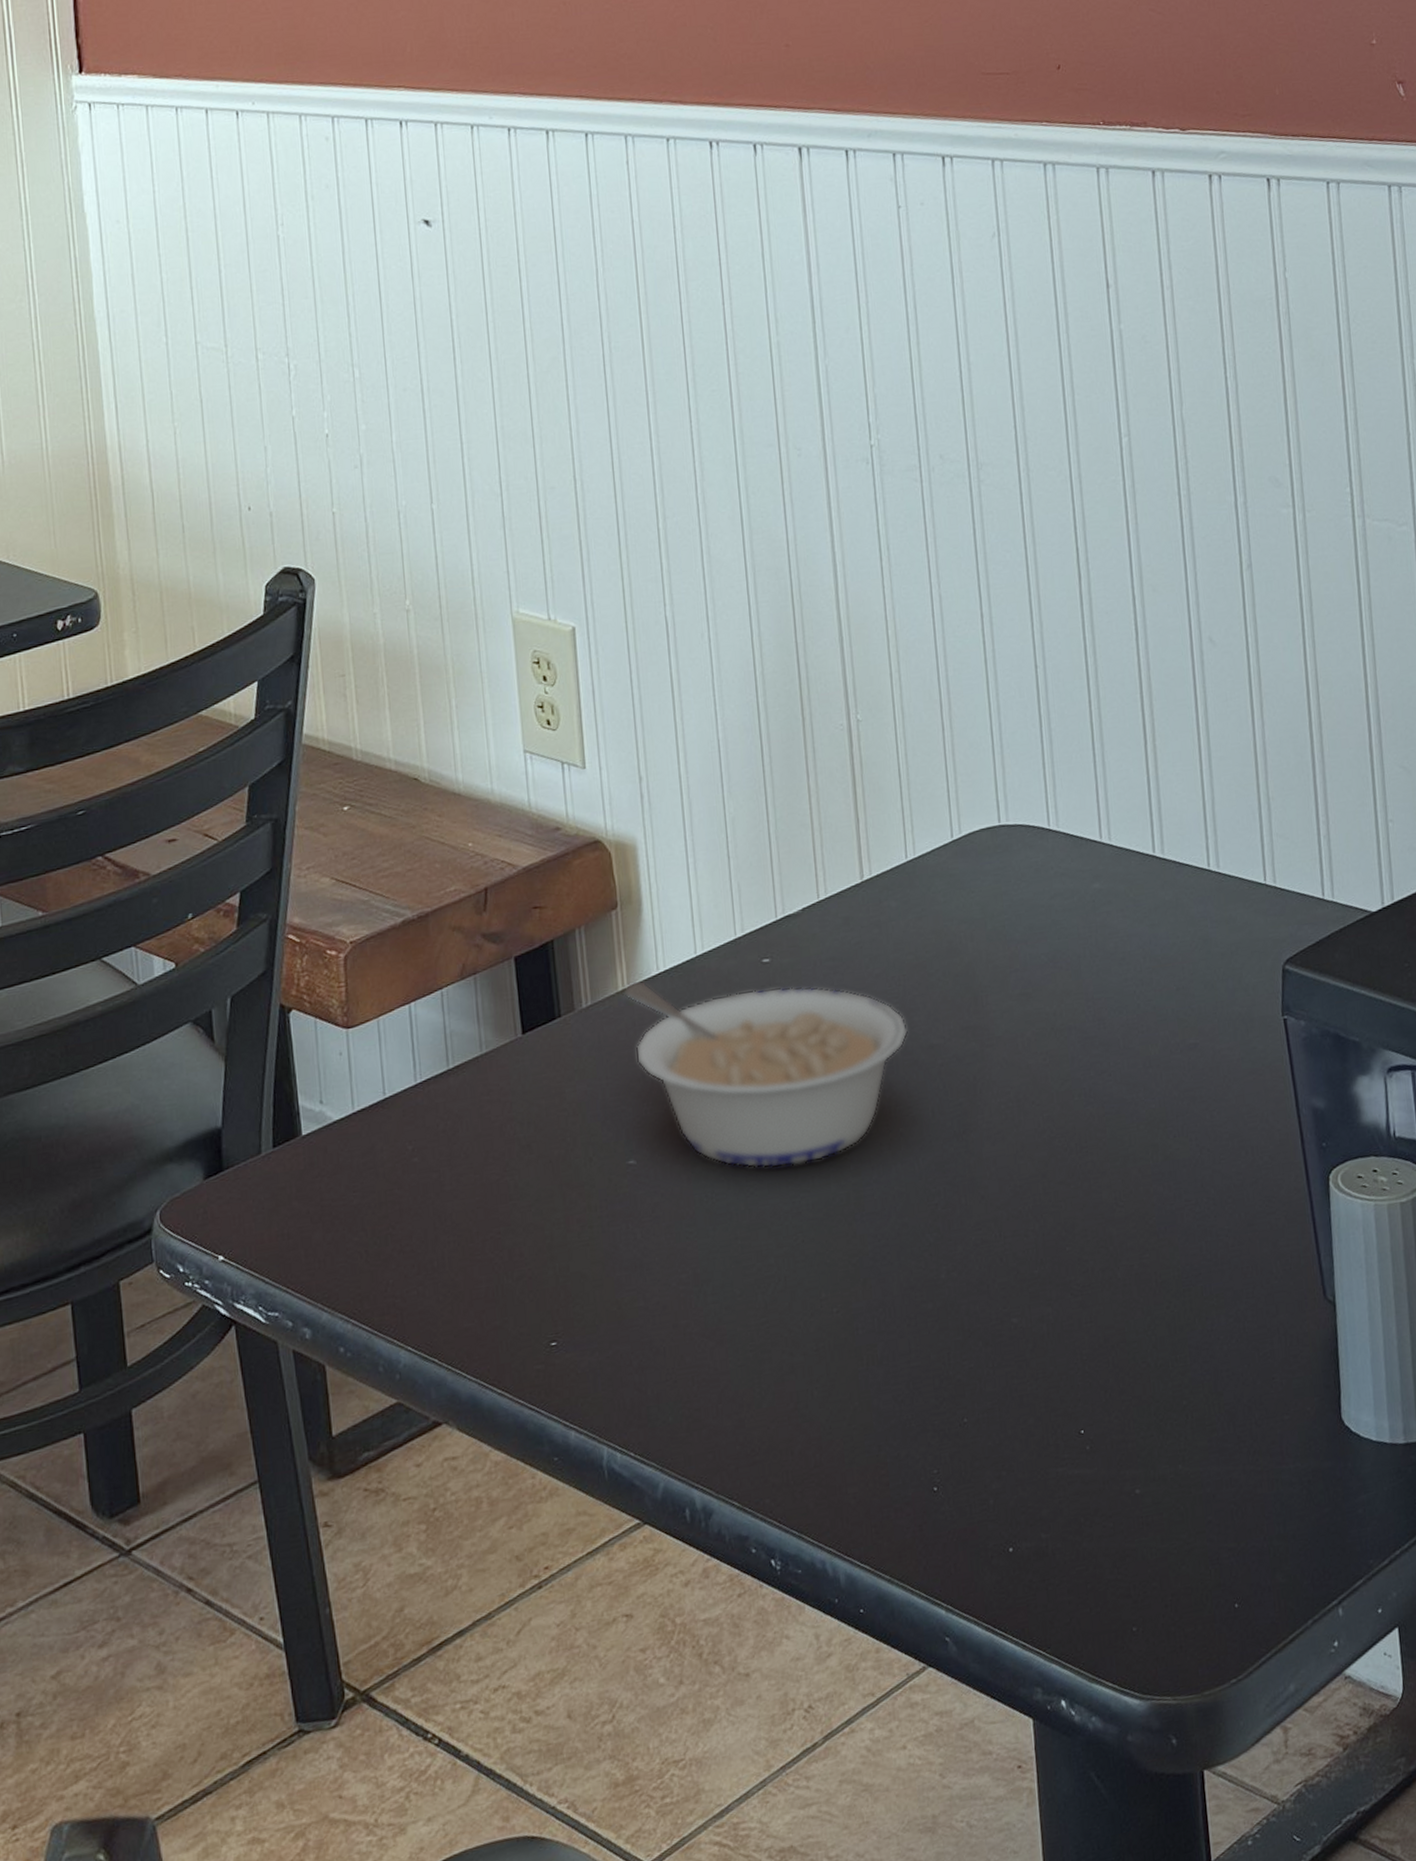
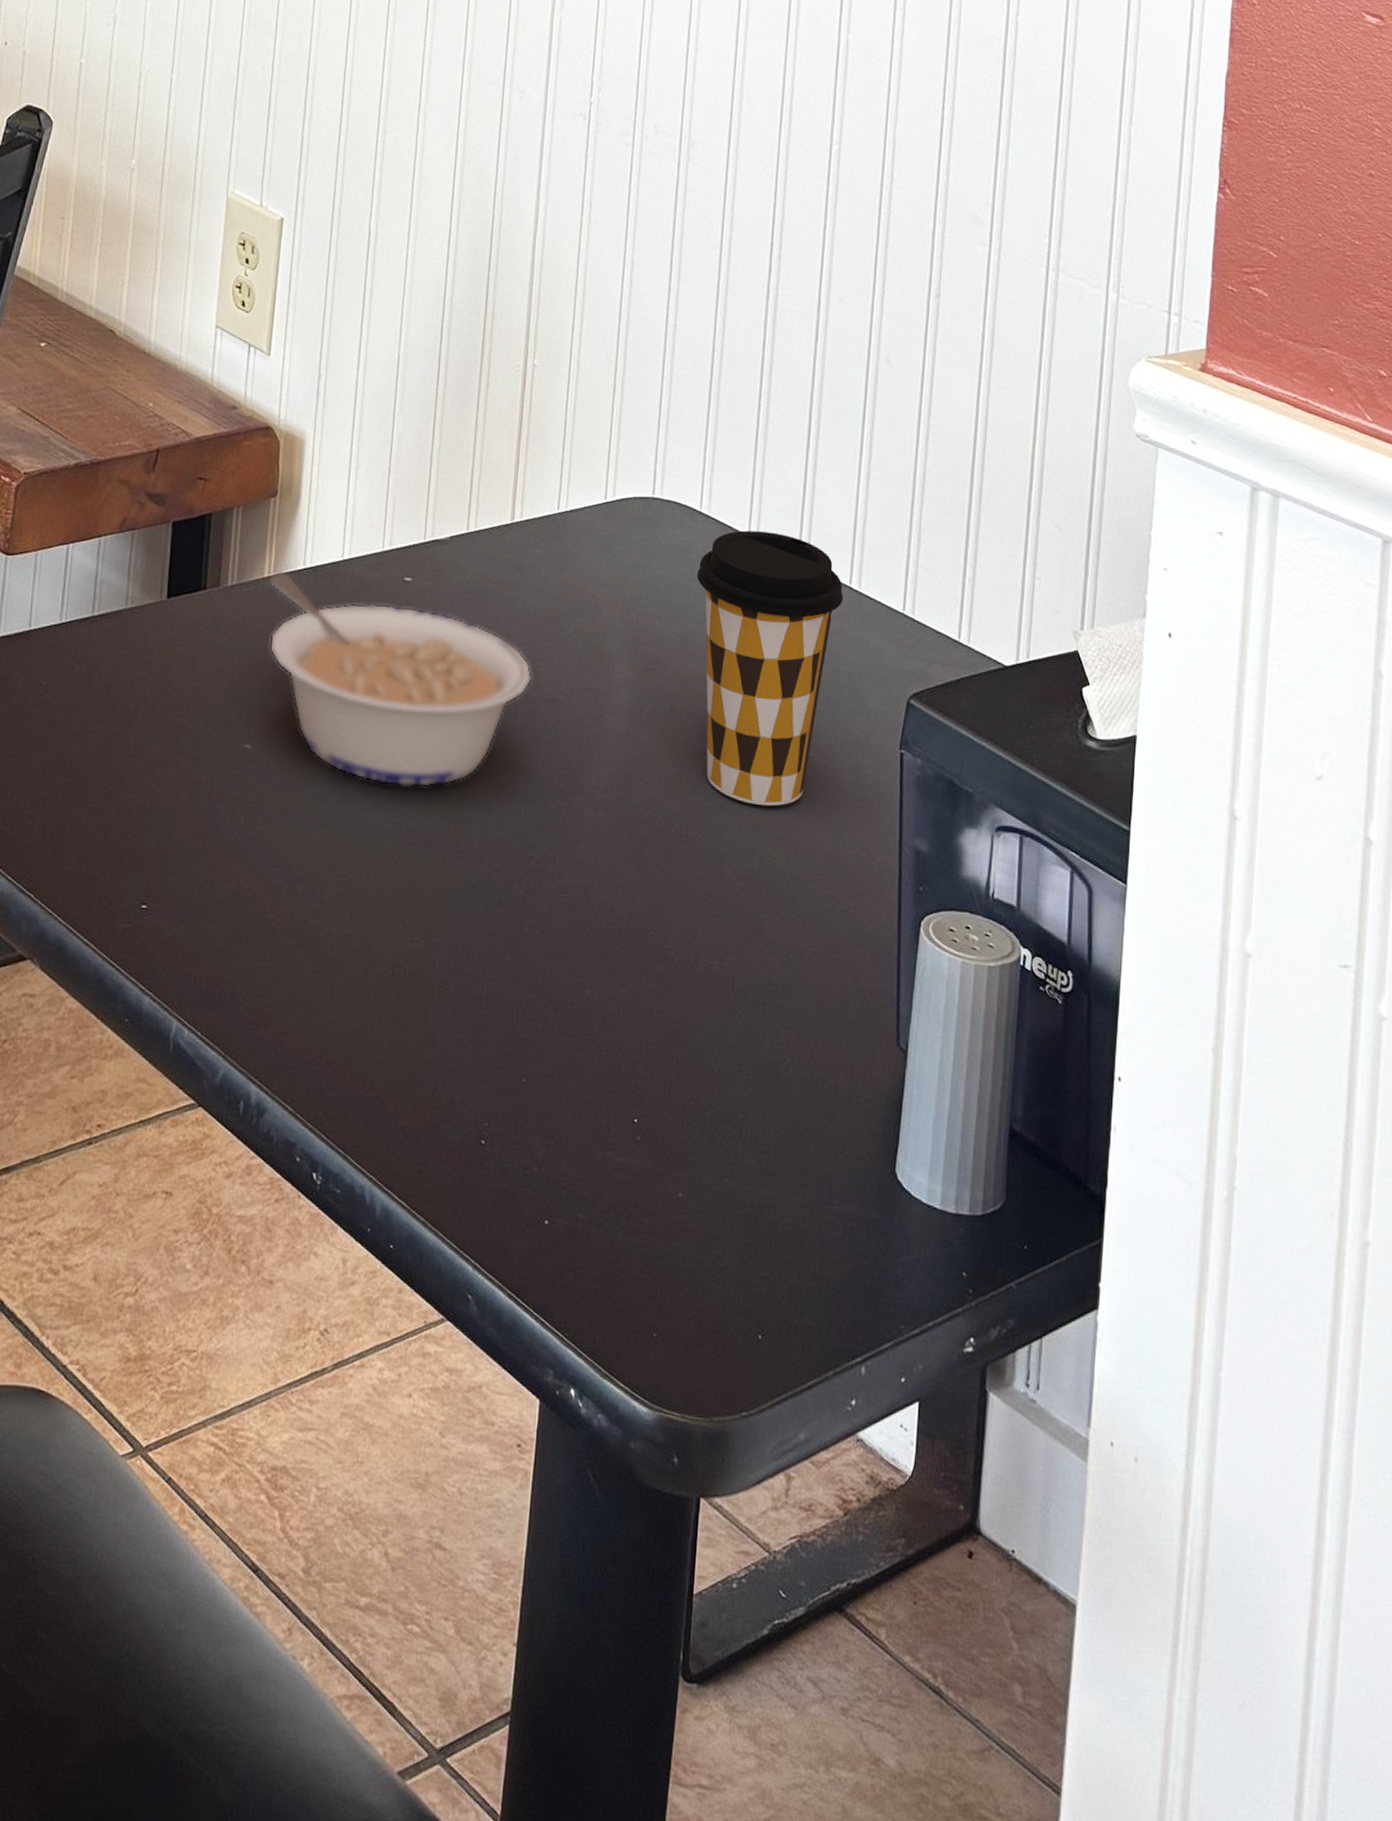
coffee cup: none [1055,832,1204,1103] -> present [697,530,844,806]

